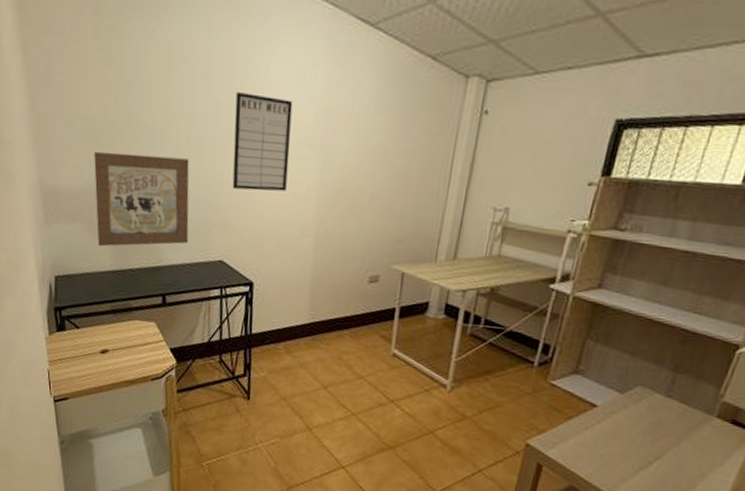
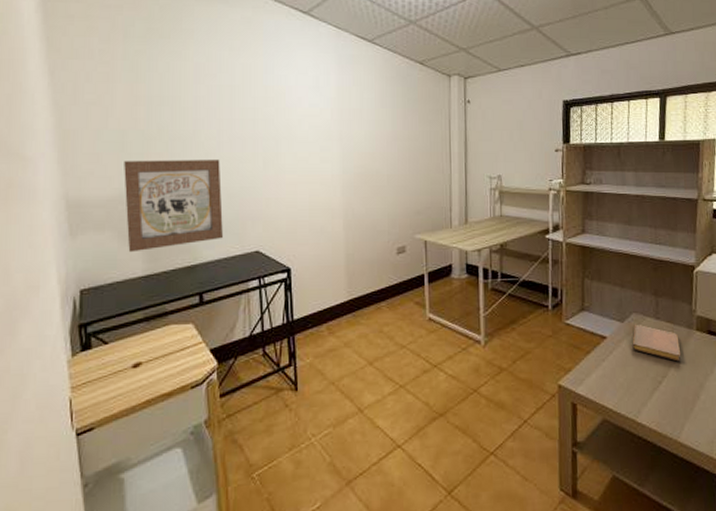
writing board: present [232,92,293,192] -> none [260,99,313,182]
notebook: none [626,397,690,446] -> present [632,324,681,362]

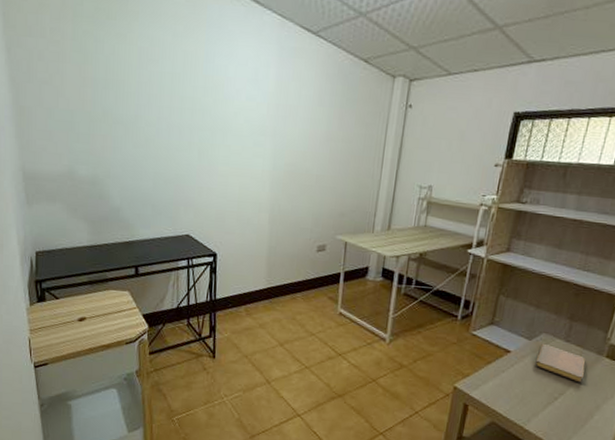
wall art: present [124,159,223,253] -> none [72,140,159,224]

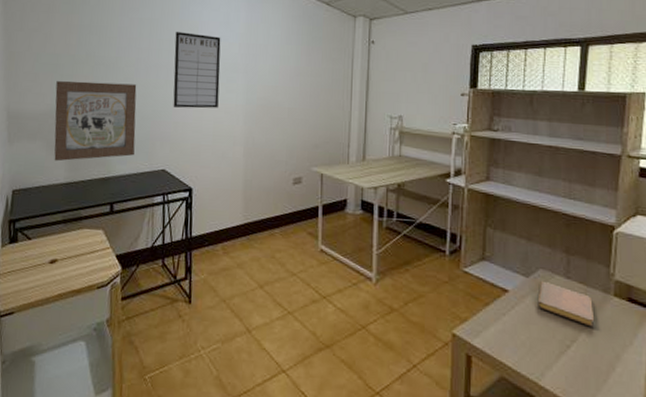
wall art: none [72,140,159,224] -> present [54,81,137,161]
writing board: none [197,89,249,174] -> present [173,32,221,109]

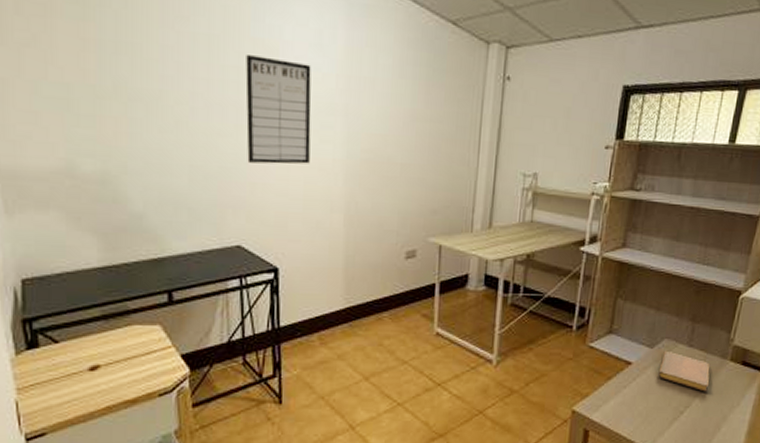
wall art: present [54,81,137,161] -> none [71,124,197,239]

